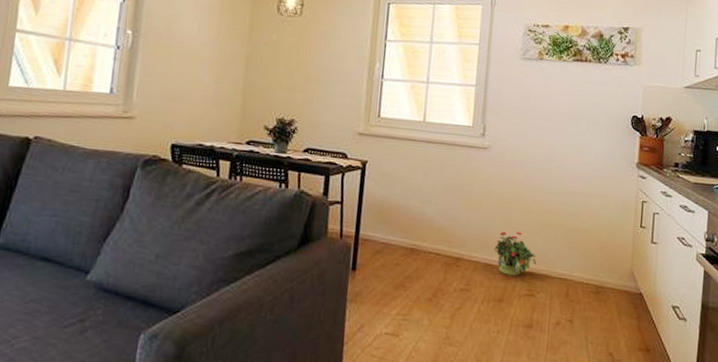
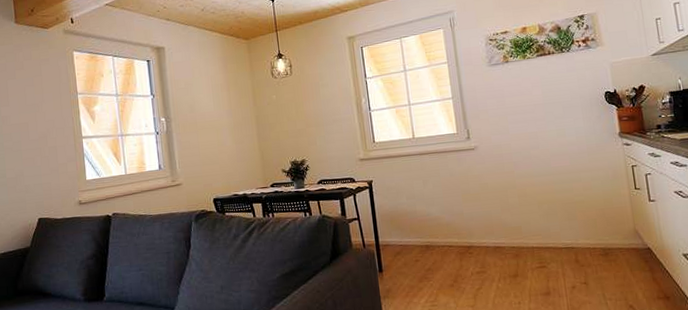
potted plant: present [494,231,537,276] -> none [500,214,542,253]

